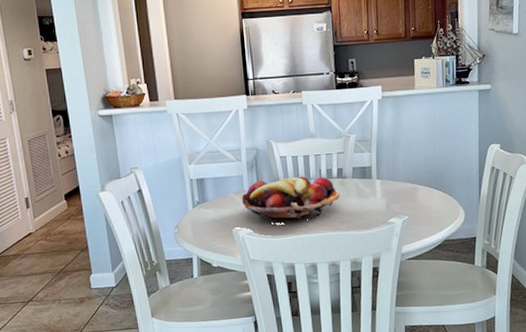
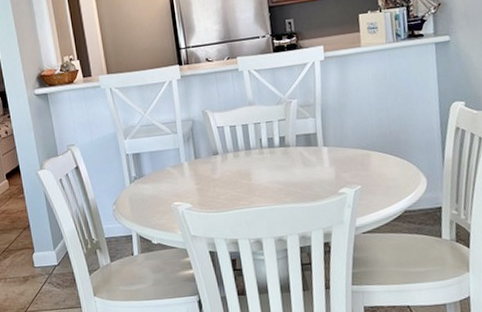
fruit basket: present [242,176,341,220] -> none [179,146,284,194]

